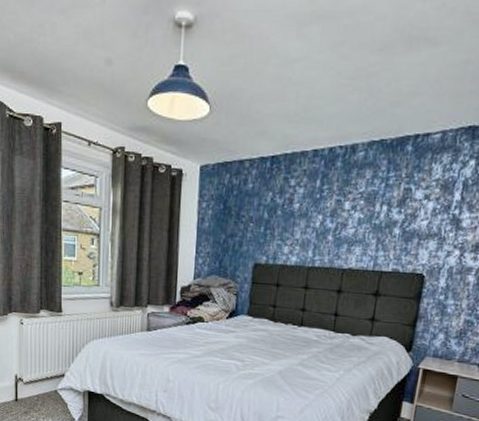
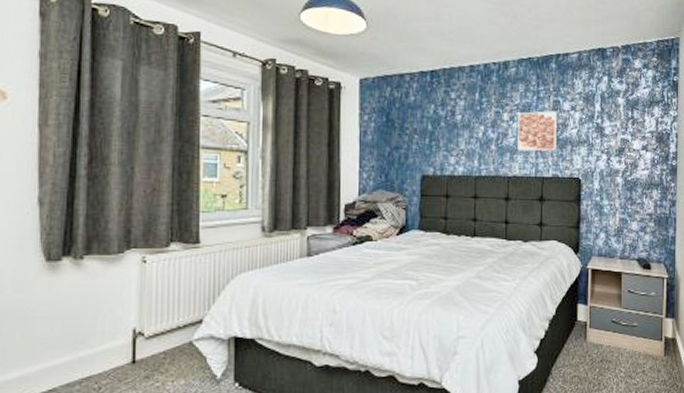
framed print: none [356,199,407,244] -> present [518,111,557,151]

